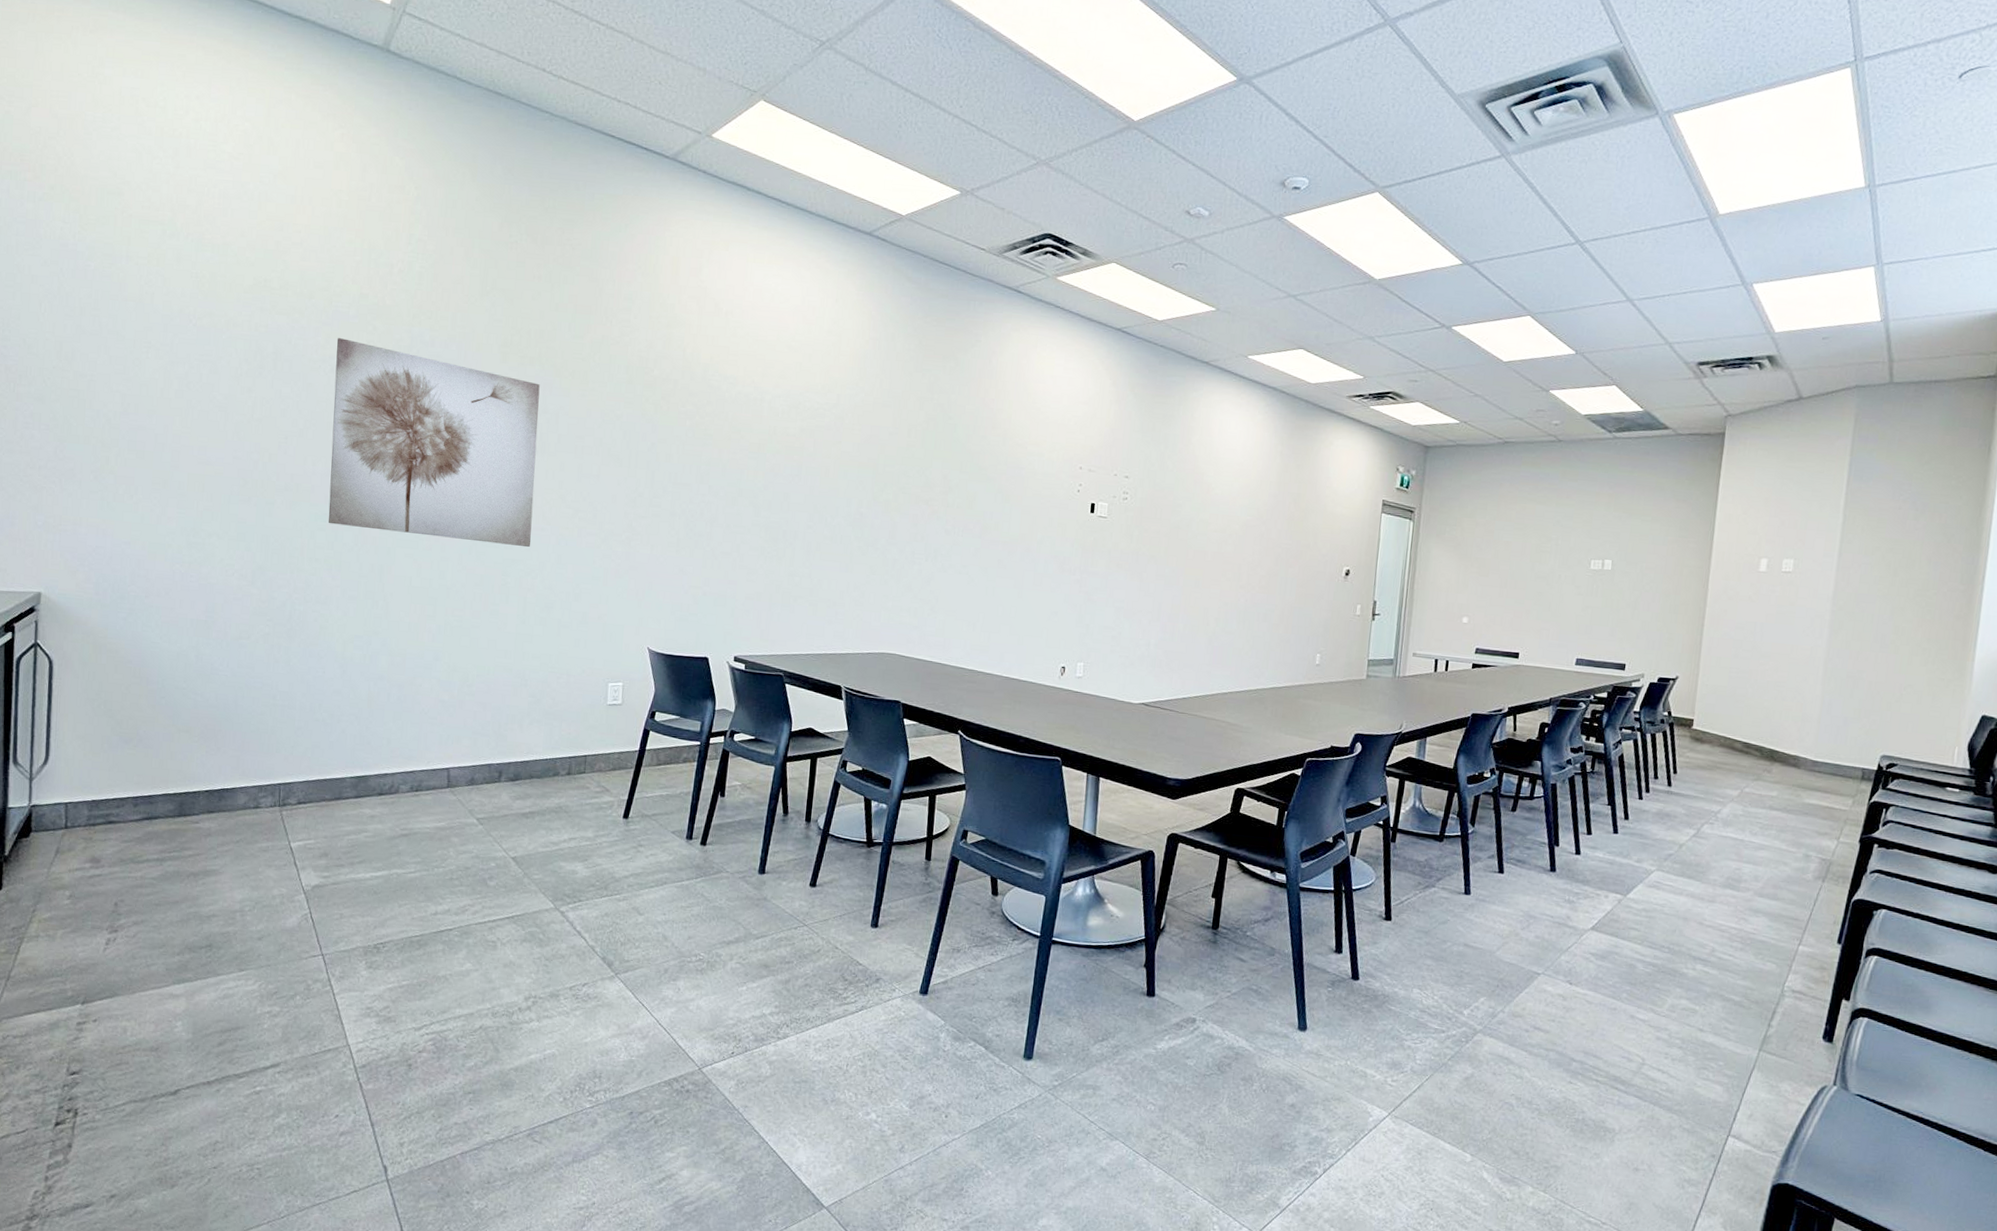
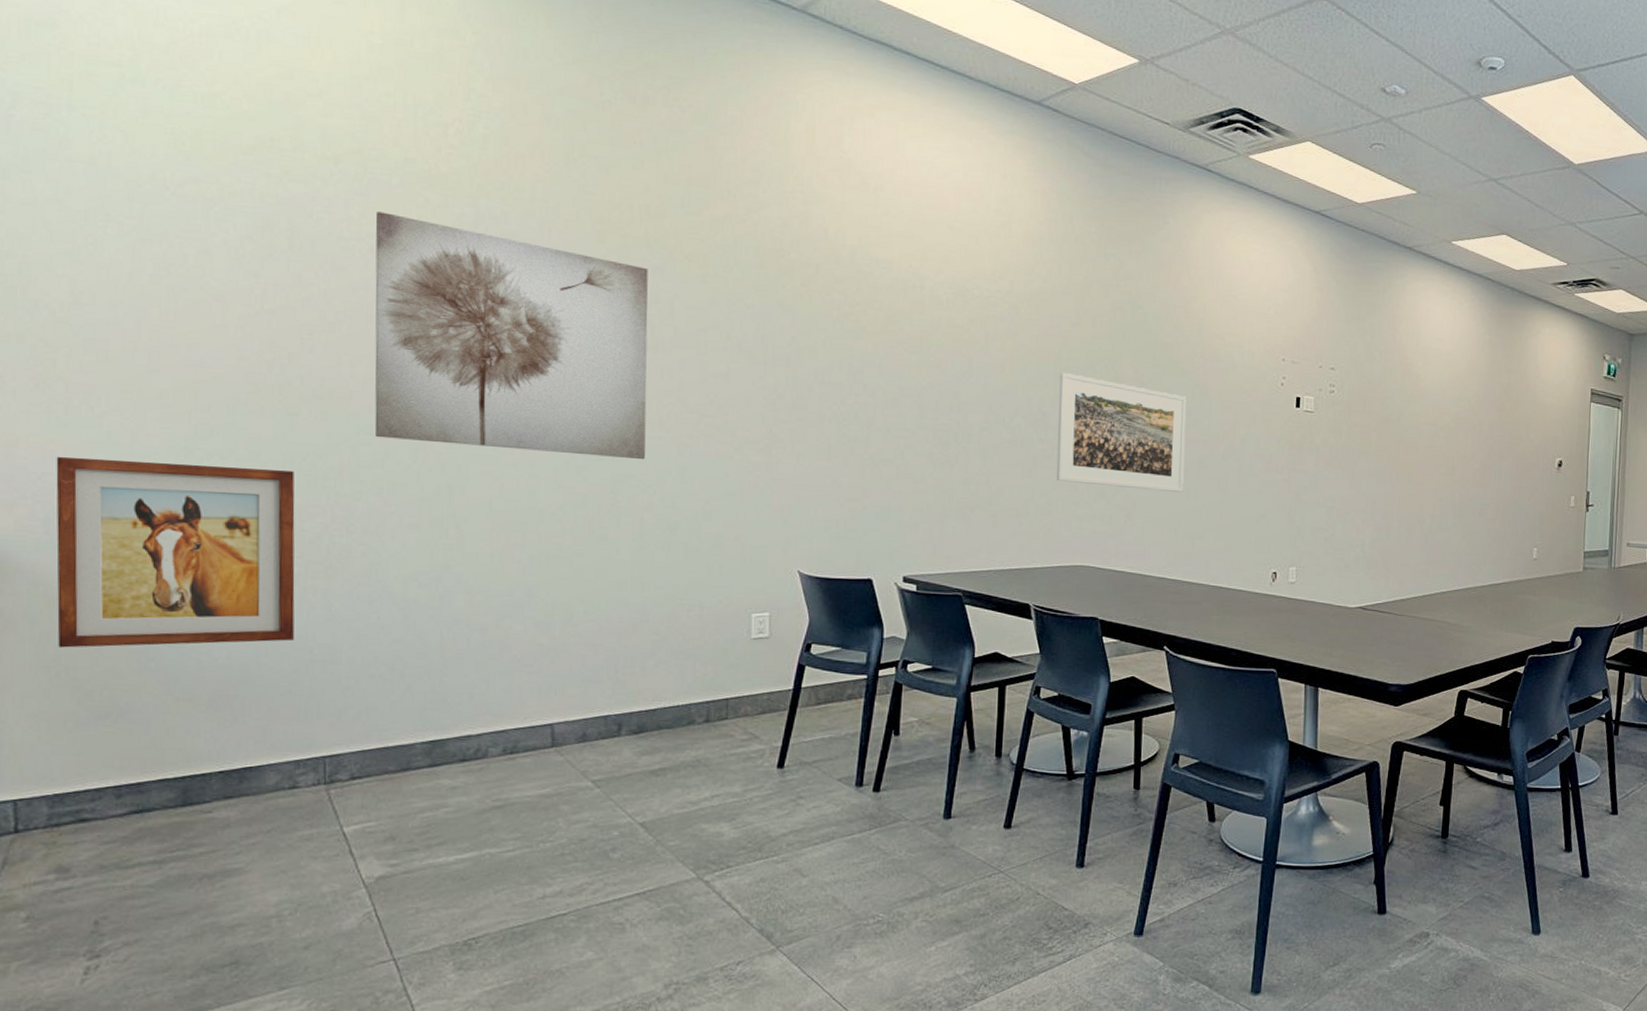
wall art: none [100,533,269,688] -> present [56,456,295,648]
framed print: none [869,477,990,590] -> present [1056,373,1187,493]

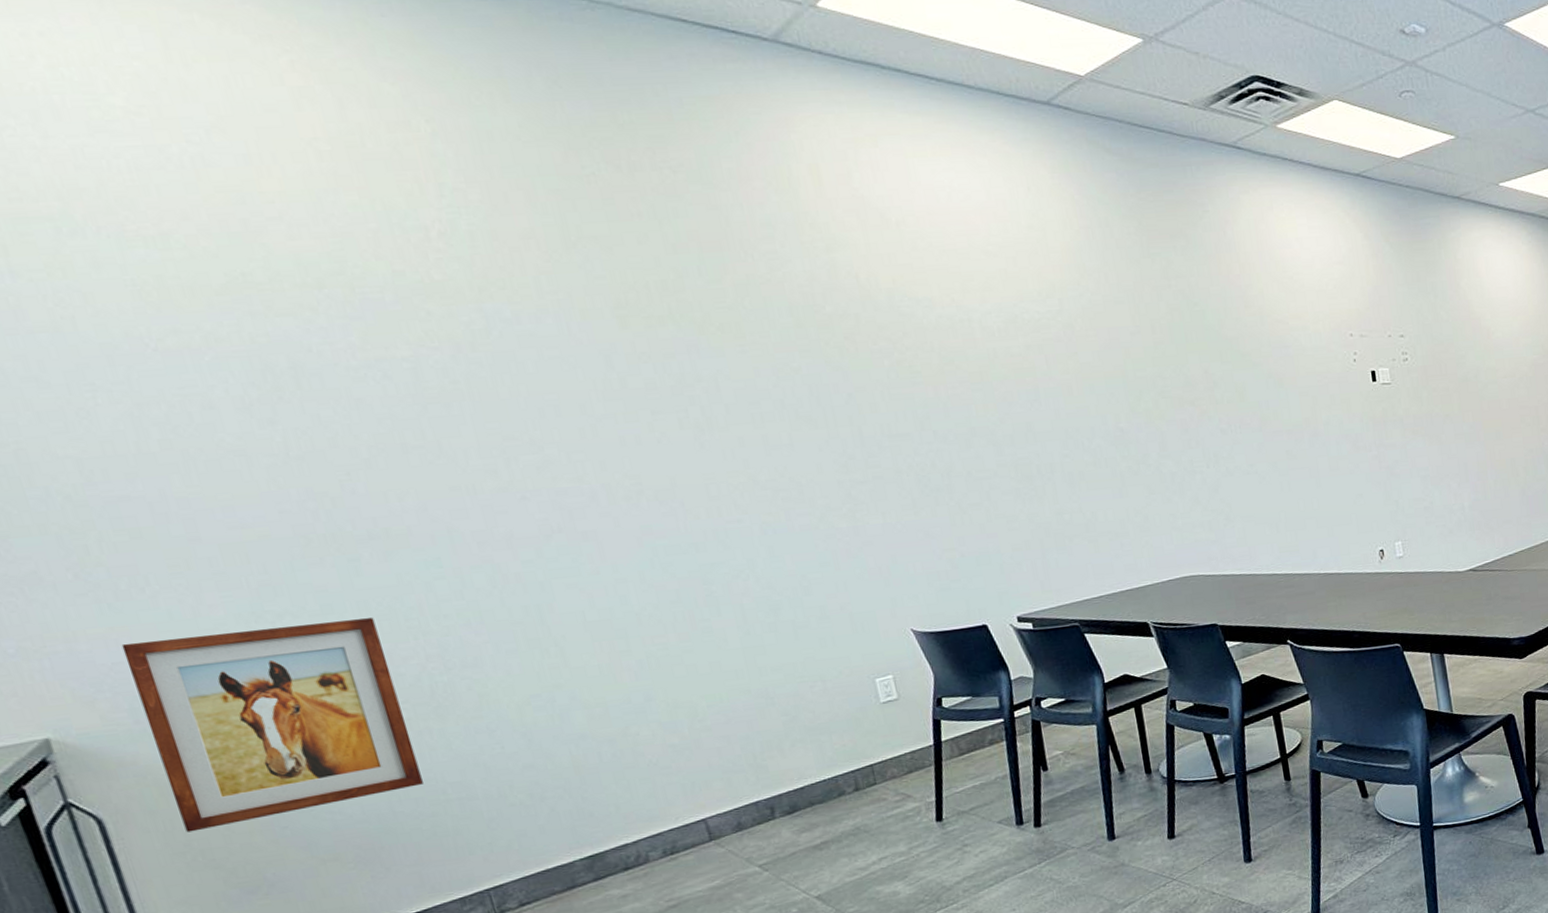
wall art: present [374,212,649,460] -> none [378,333,730,569]
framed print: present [1056,373,1187,493] -> none [1129,384,1276,496]

